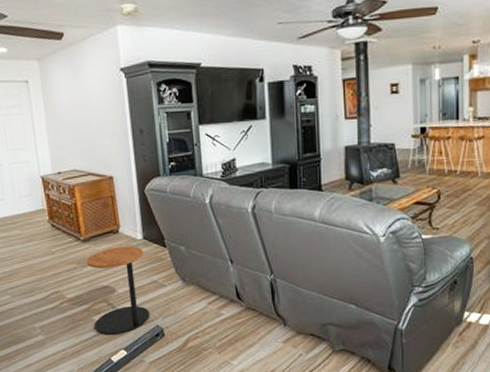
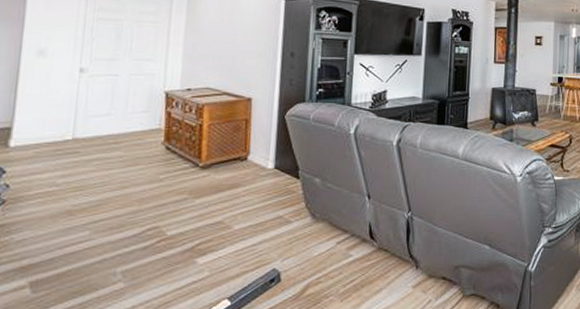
side table: present [86,246,150,335] -> none [195,176,272,281]

